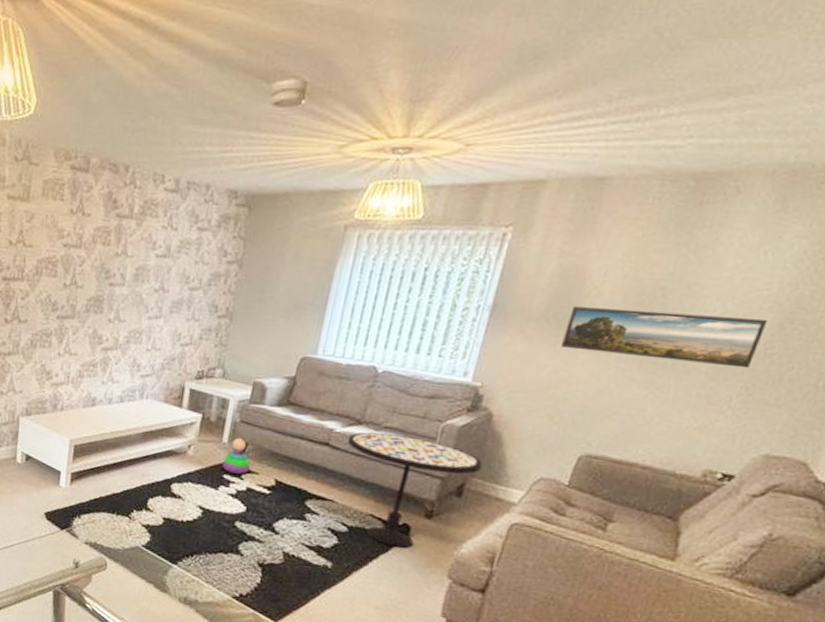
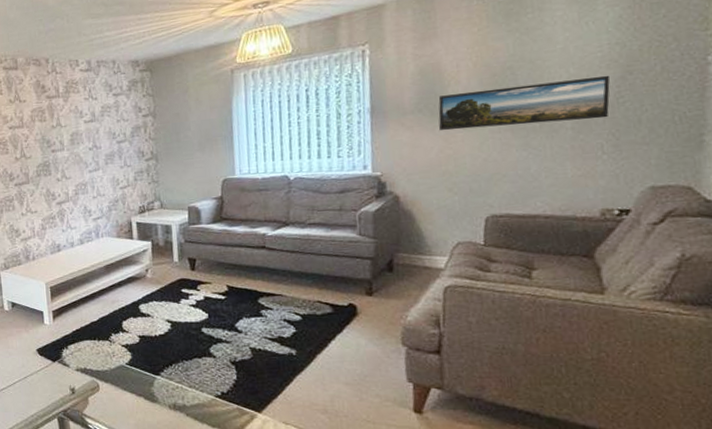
stacking toy: present [221,437,250,474] -> none [178,255,203,287]
side table: present [347,432,483,548] -> none [280,228,403,326]

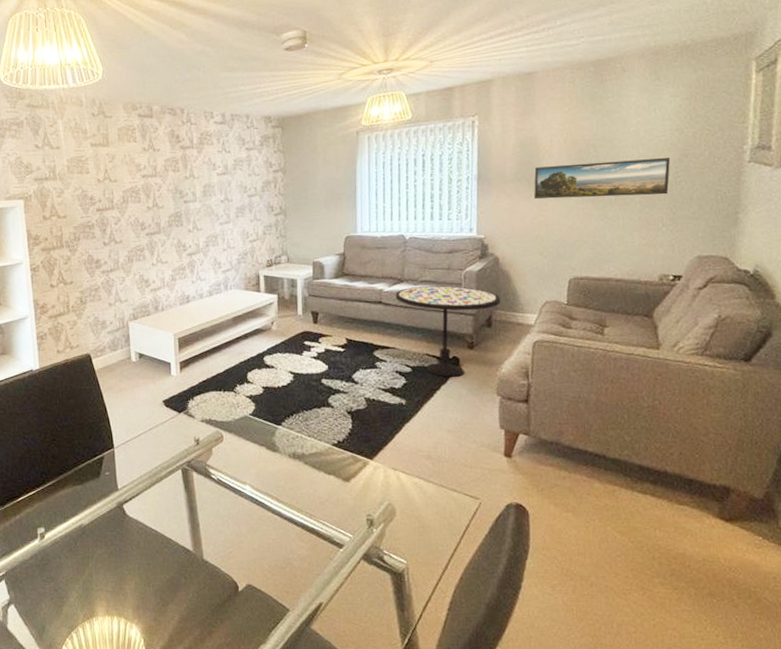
side table: none [280,228,403,326] -> present [395,285,501,377]

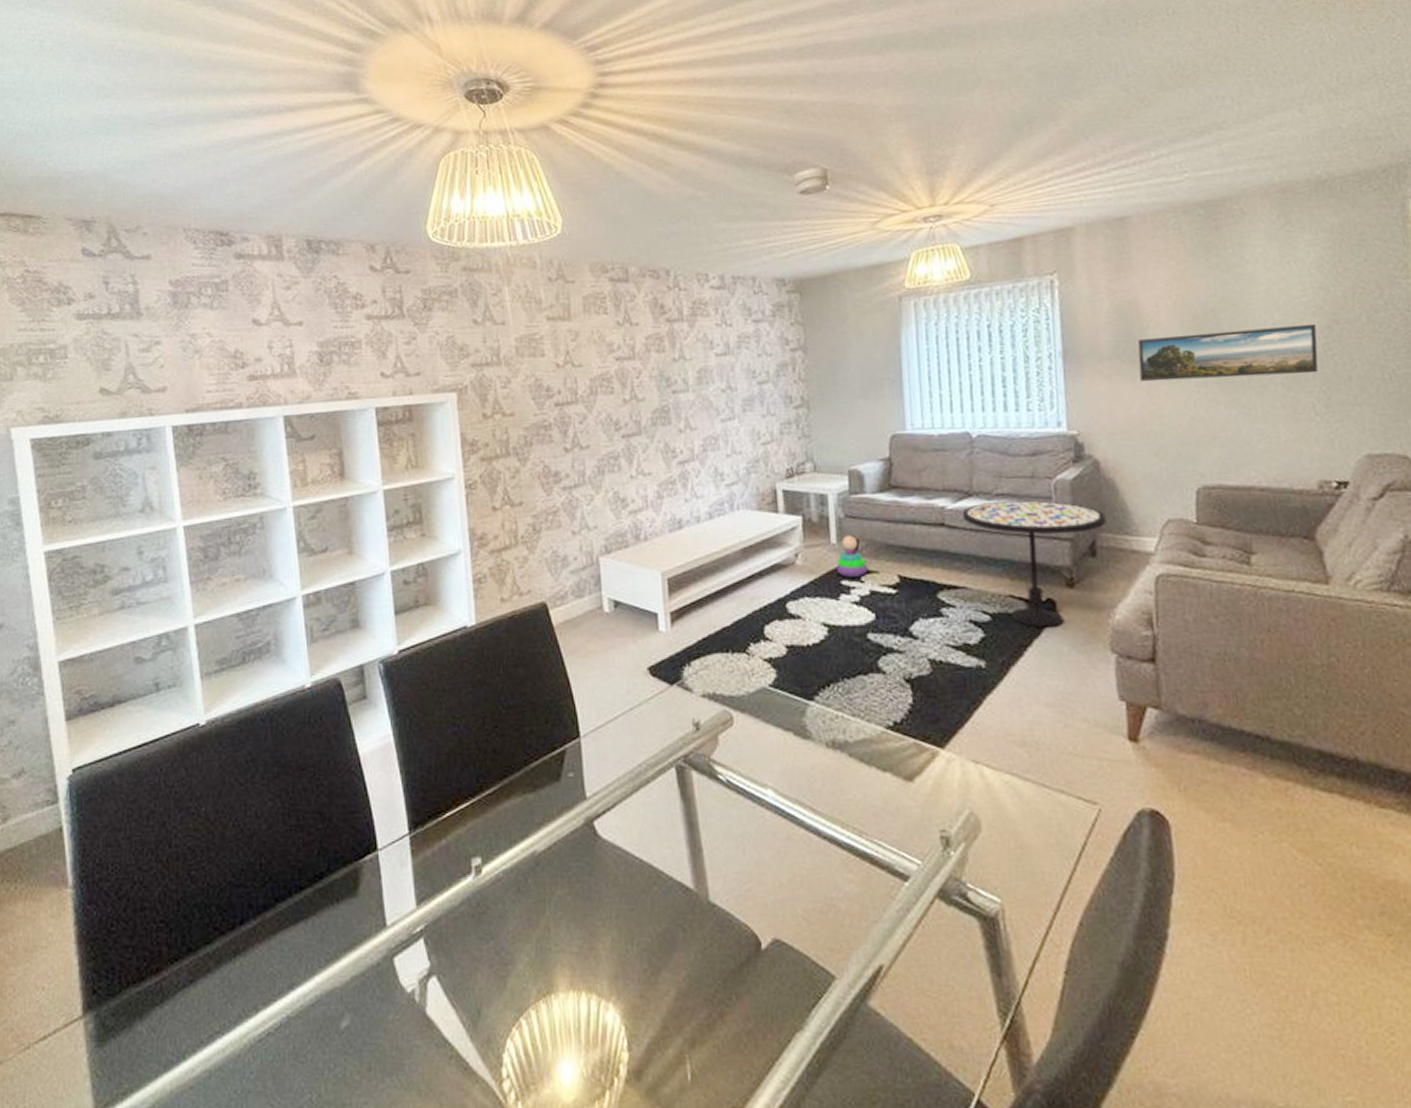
stacking toy: none [301,308,324,339] -> present [836,534,868,577]

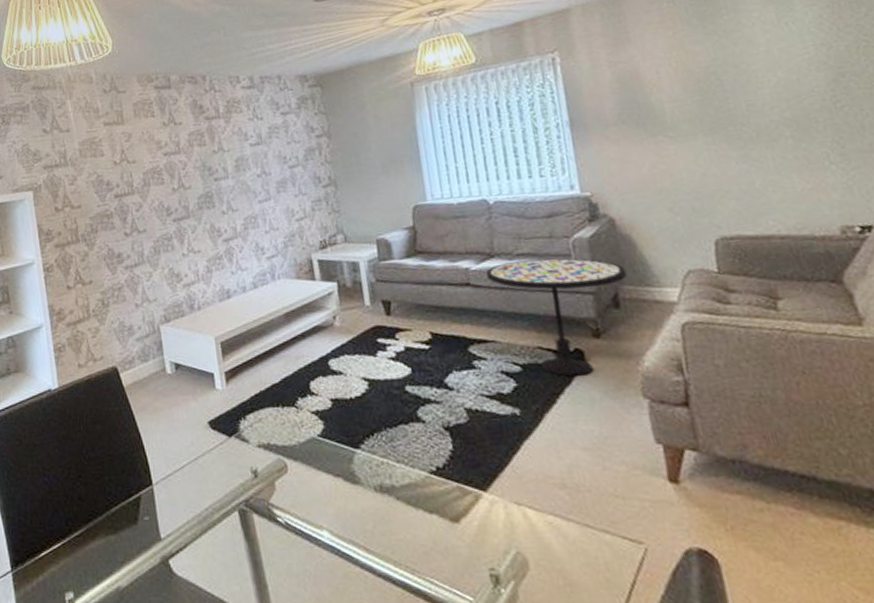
stacking toy: present [836,534,868,577] -> none [372,296,401,336]
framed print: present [1137,323,1319,382] -> none [642,78,829,143]

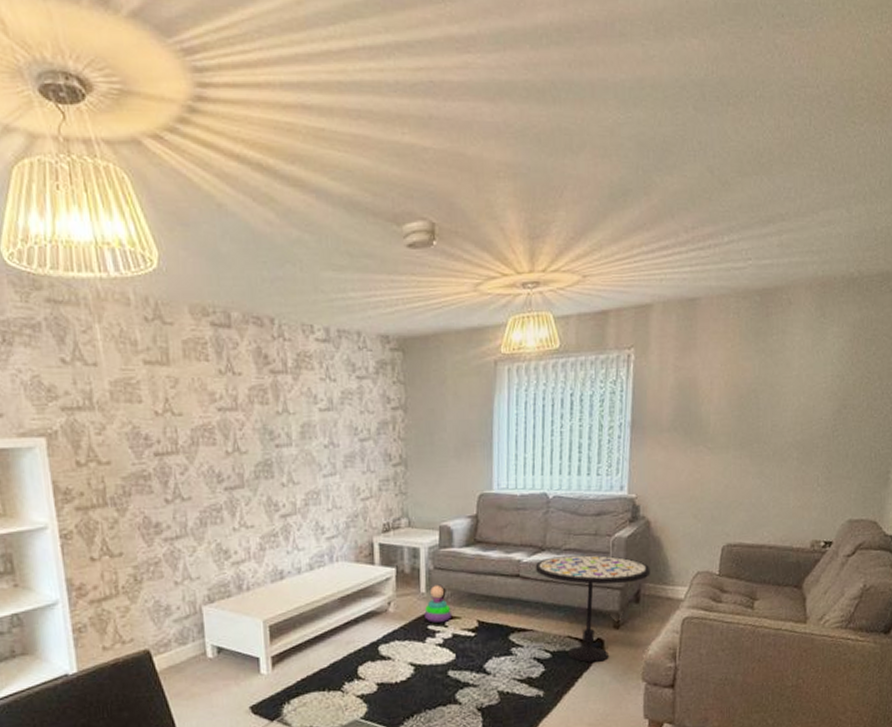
stacking toy: none [372,296,401,336] -> present [424,584,451,623]

